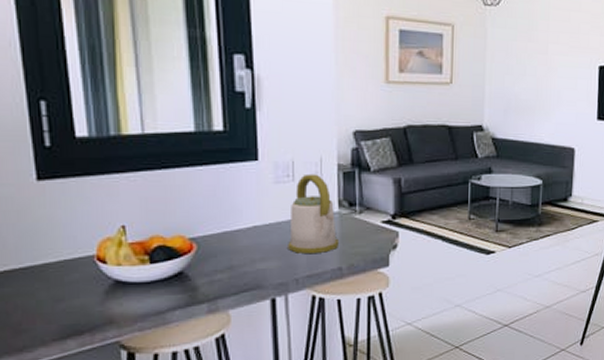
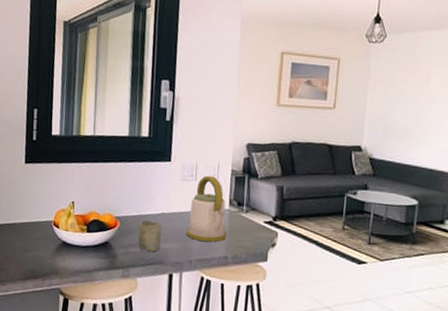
cup: none [224,238,256,275] -> present [138,220,162,252]

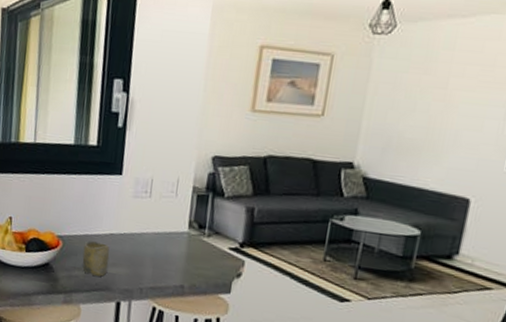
kettle: present [186,175,227,242] -> none [137,192,185,269]

